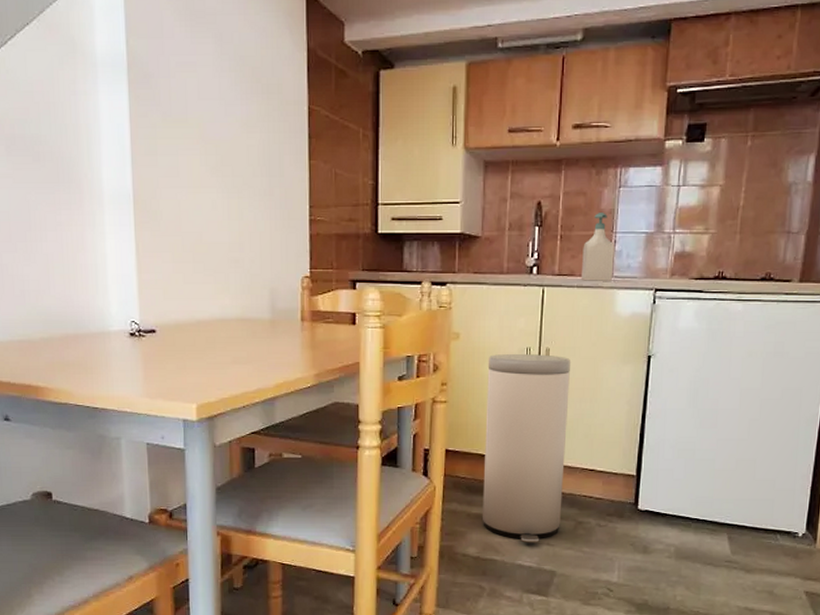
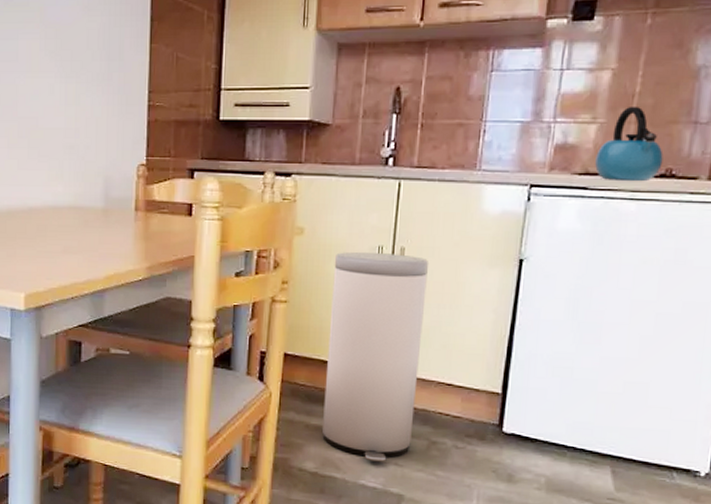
soap bottle: present [580,213,615,281] -> none [443,99,484,175]
kettle: none [708,218,763,285] -> present [595,106,664,182]

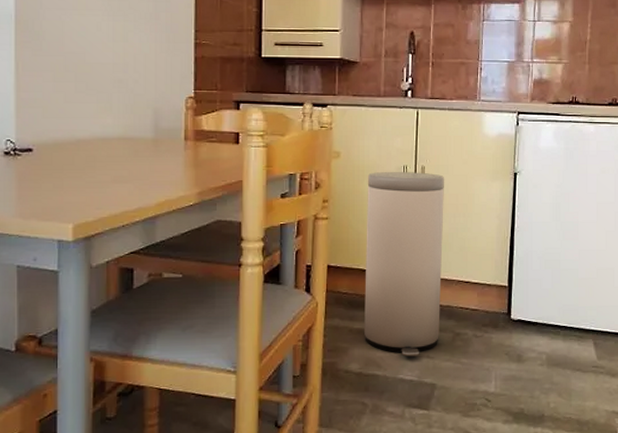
kettle: present [595,106,664,182] -> none [564,50,610,109]

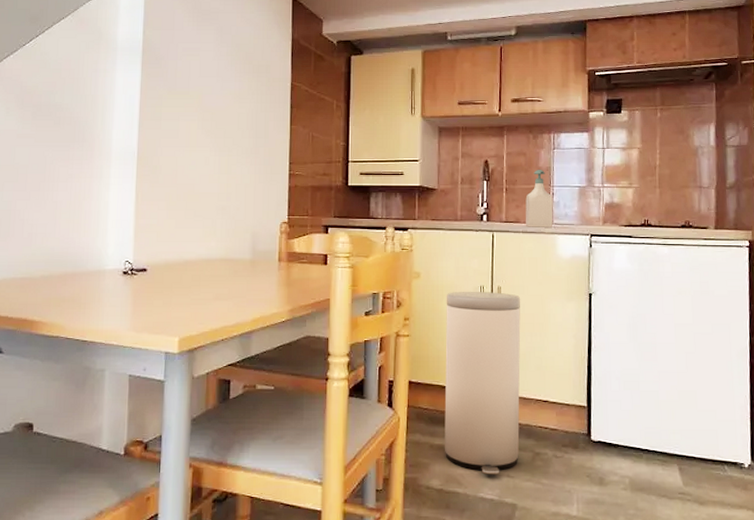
soap bottle: none [451,43,481,104] -> present [525,170,553,227]

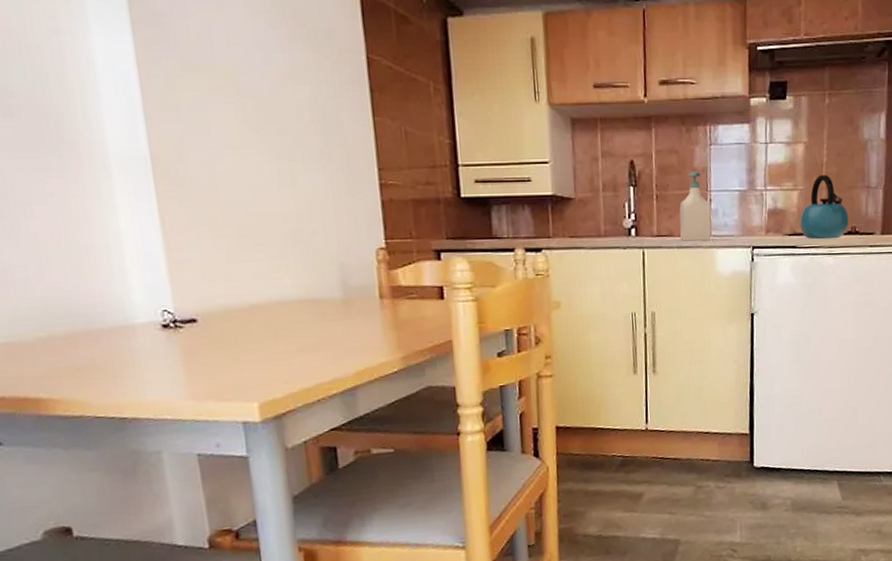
pedal bin: present [444,291,521,475] -> none [592,318,681,515]
kettle: none [635,175,682,231] -> present [800,174,849,240]

